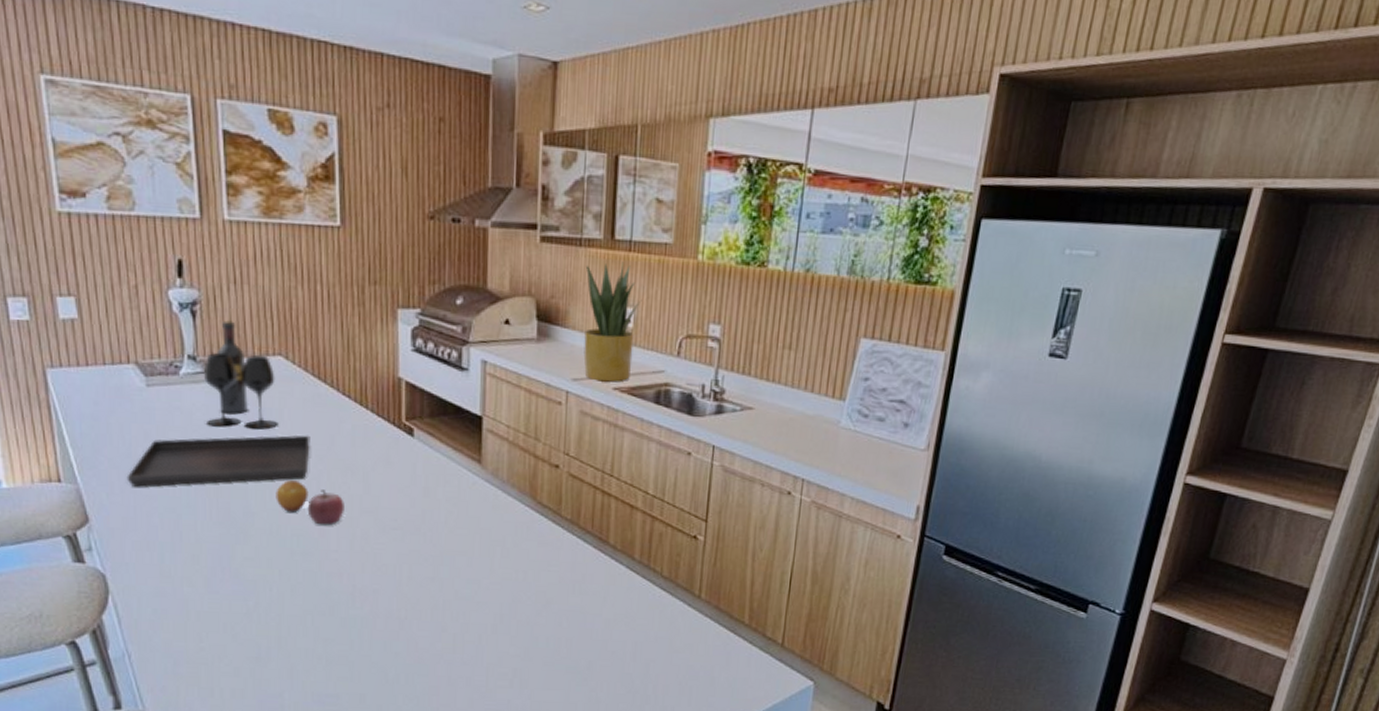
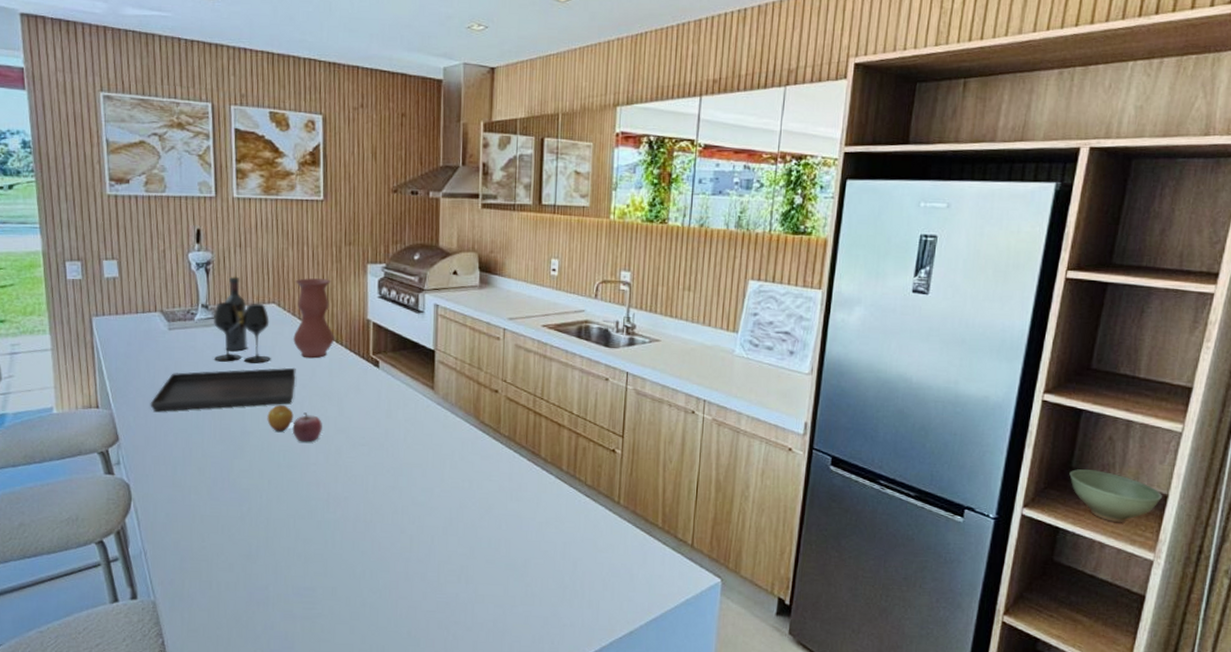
vase: none [306,325,358,423] -> present [293,278,335,358]
planter: present [583,262,642,382] -> none [517,222,565,321]
bowl: none [1206,560,1303,618] -> present [1069,469,1162,522]

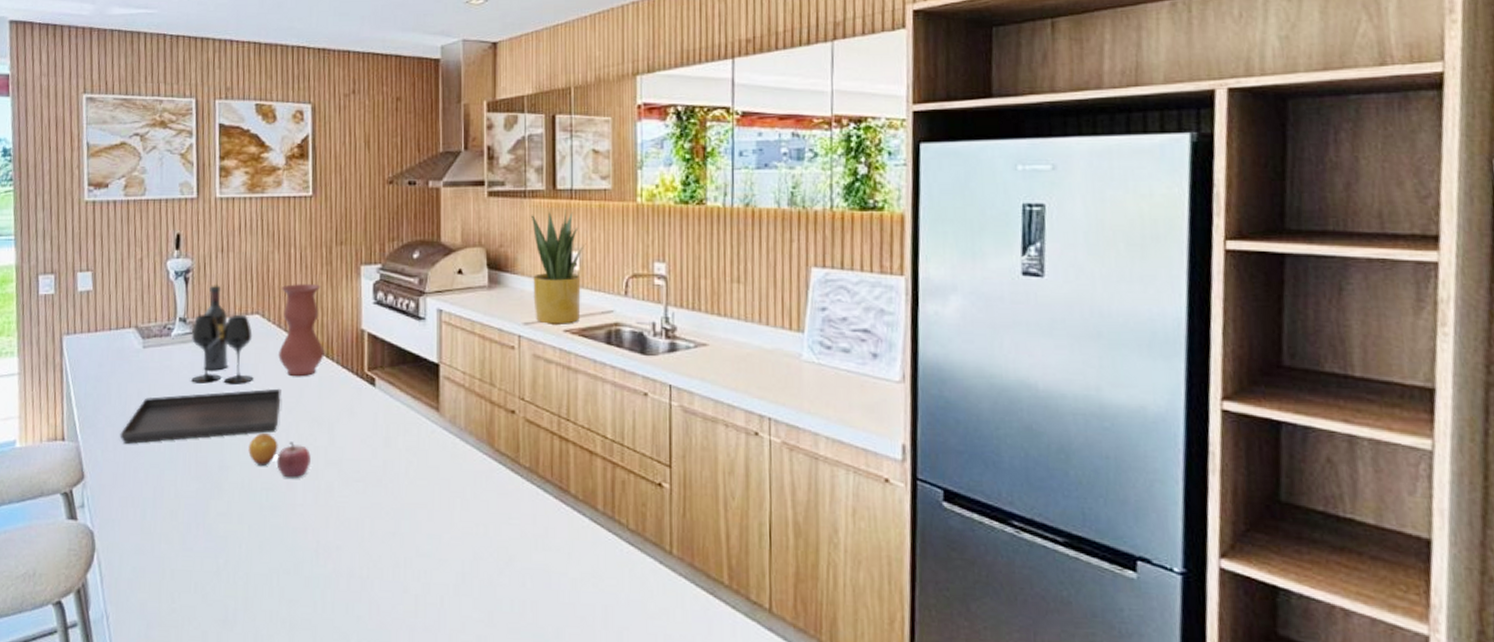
planter: none [517,222,565,321] -> present [532,209,586,324]
bowl: present [1069,469,1162,522] -> none [1278,503,1423,579]

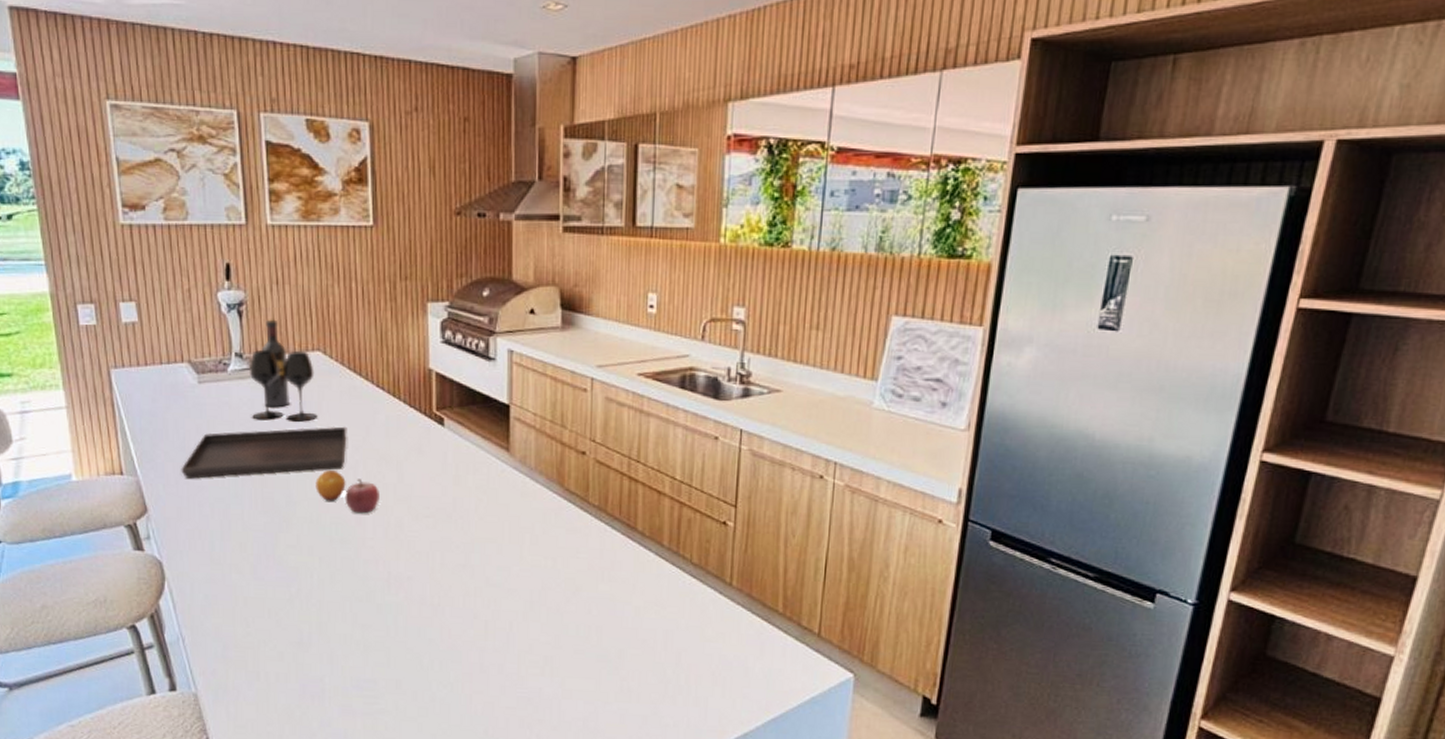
vase: present [278,284,325,376] -> none [342,320,391,415]
planter: present [532,209,586,324] -> none [607,248,665,368]

